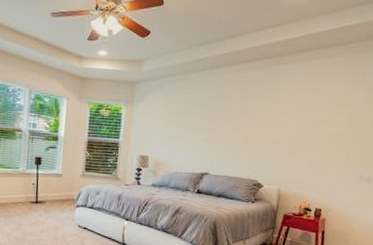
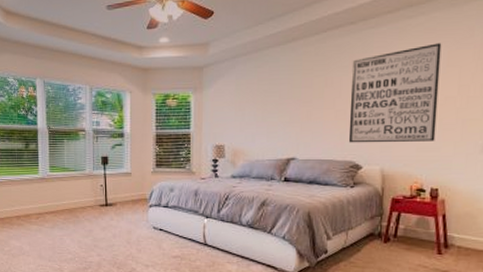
wall art: none [254,84,340,169] -> present [348,43,442,143]

